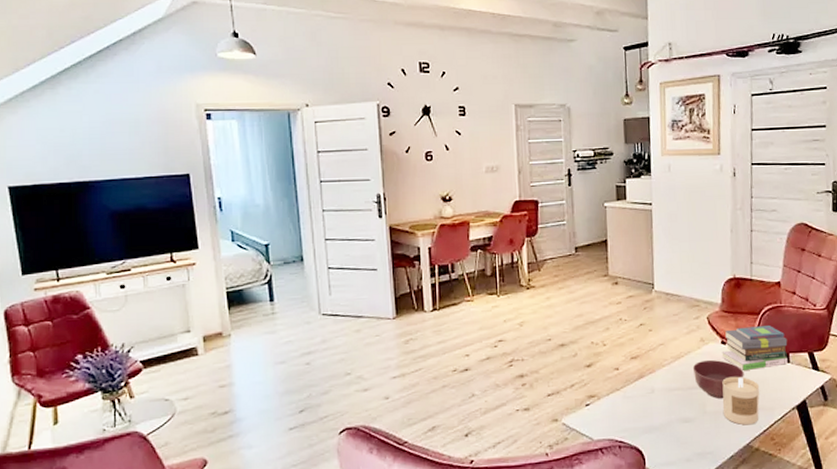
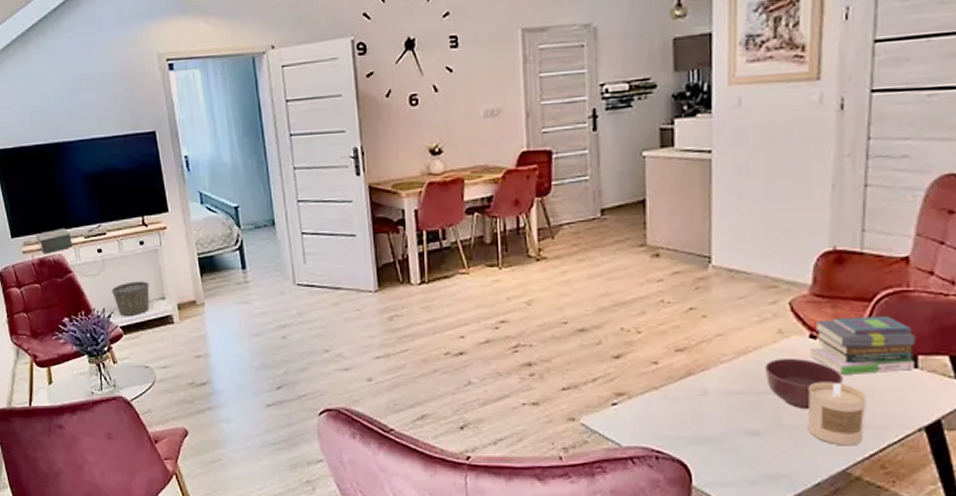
decorative box: none [51,265,92,291] -> present [36,228,72,255]
basket: none [132,315,174,350] -> present [111,281,150,316]

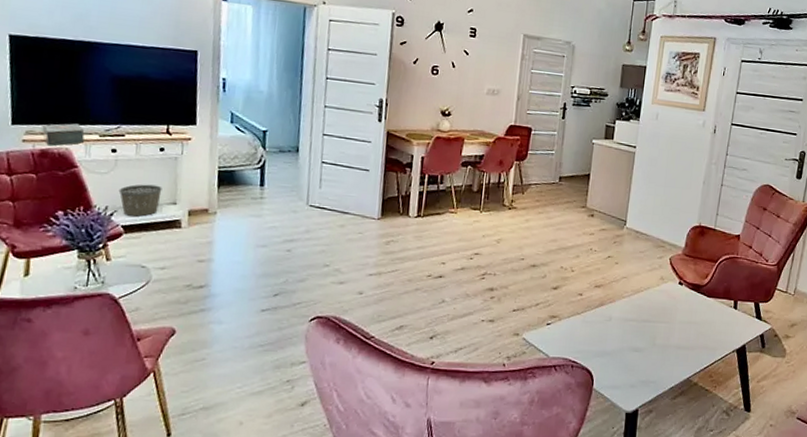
bowl: present [764,357,843,410] -> none [649,297,695,335]
candle: present [807,381,867,446] -> none [670,315,707,361]
books: present [809,317,916,374] -> none [677,271,738,312]

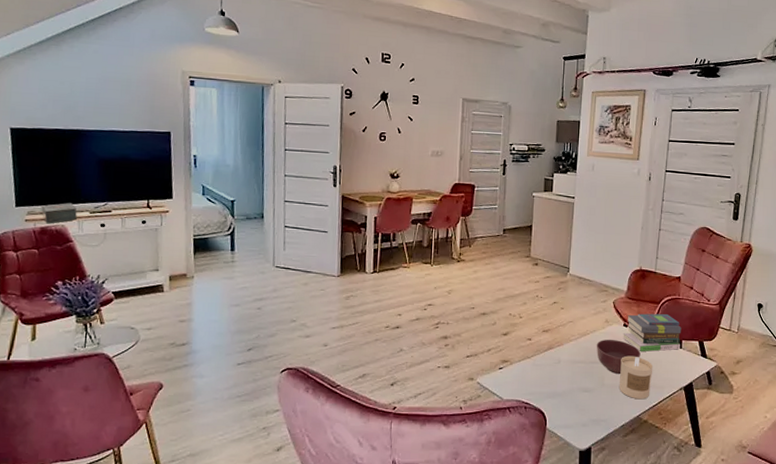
basket: present [118,184,162,217] -> none [108,254,146,283]
bowl: none [649,297,695,335] -> present [596,339,641,375]
candle: none [670,315,707,361] -> present [619,355,653,400]
books: none [677,271,738,312] -> present [623,313,682,352]

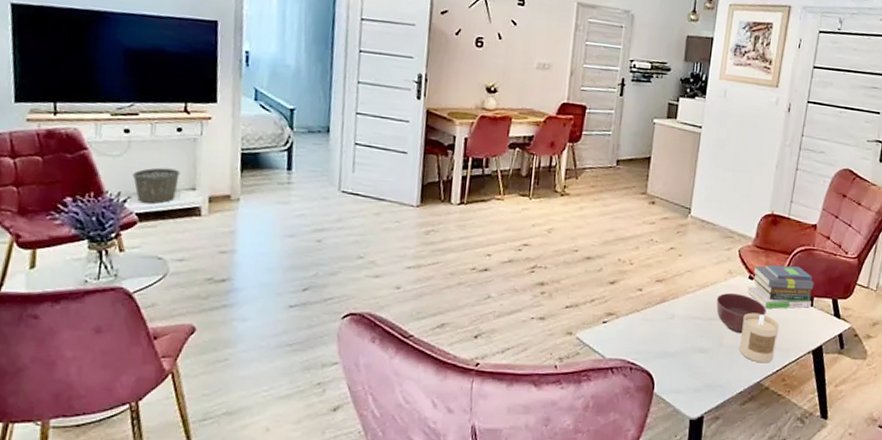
decorative box: present [41,203,77,224] -> none [47,100,95,126]
basket: none [108,254,146,283] -> present [132,167,180,204]

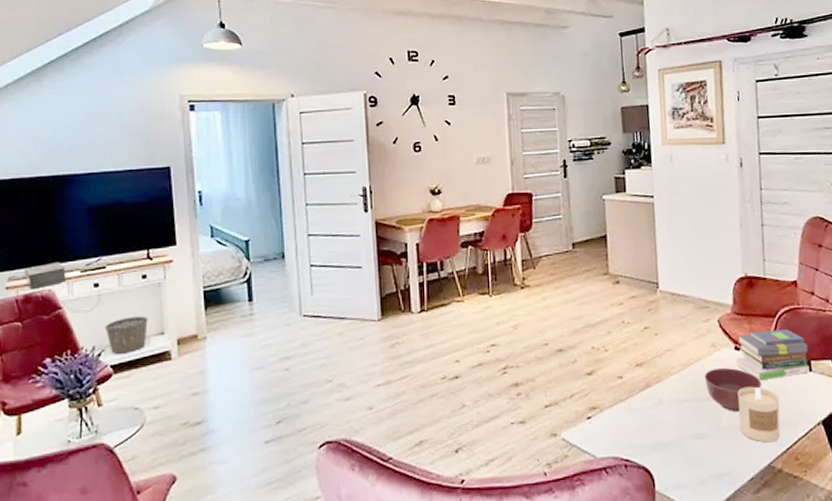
decorative box: none [47,100,95,126] -> present [24,262,66,290]

